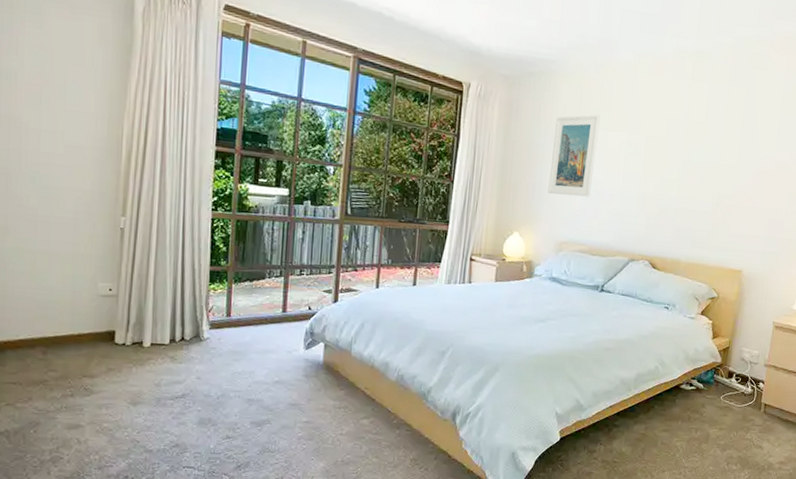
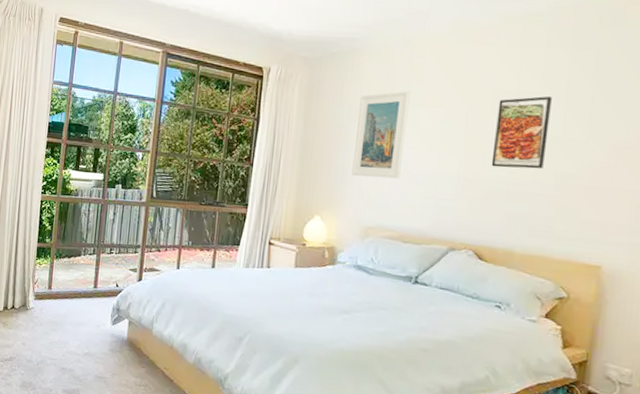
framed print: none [665,126,713,190] -> present [491,96,552,169]

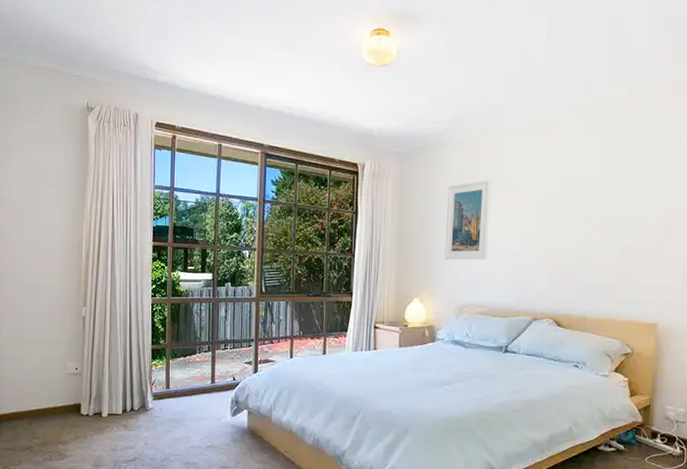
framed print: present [491,96,552,169] -> none [564,178,611,244]

